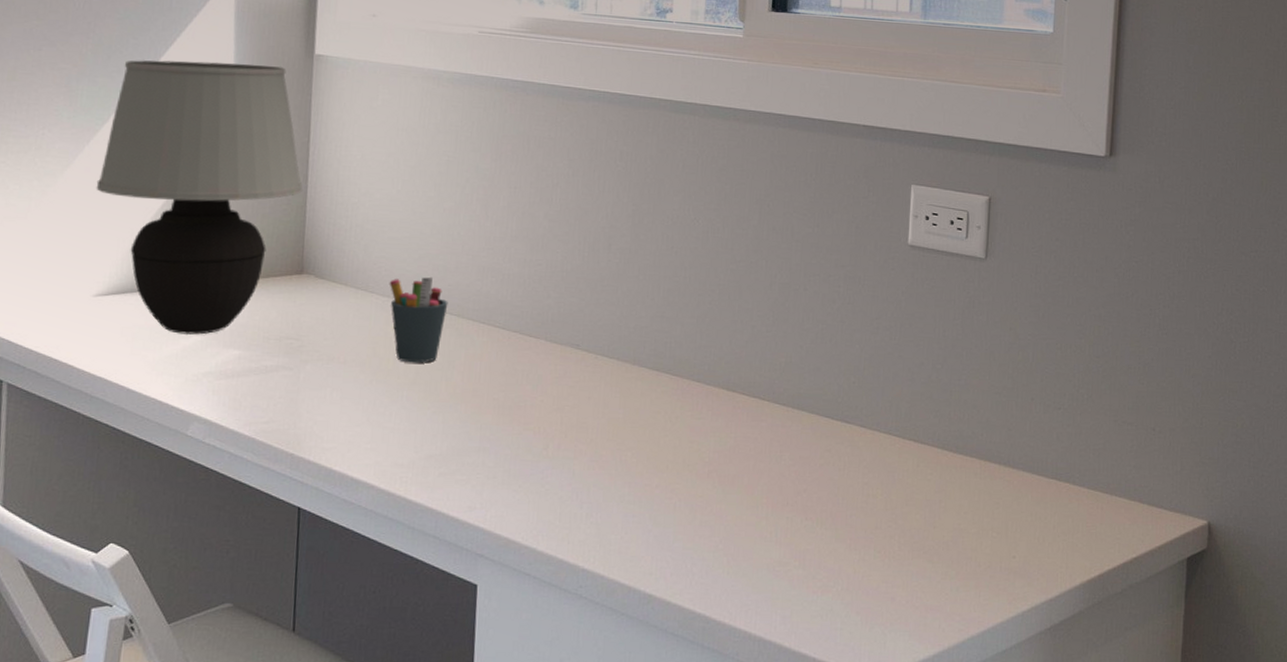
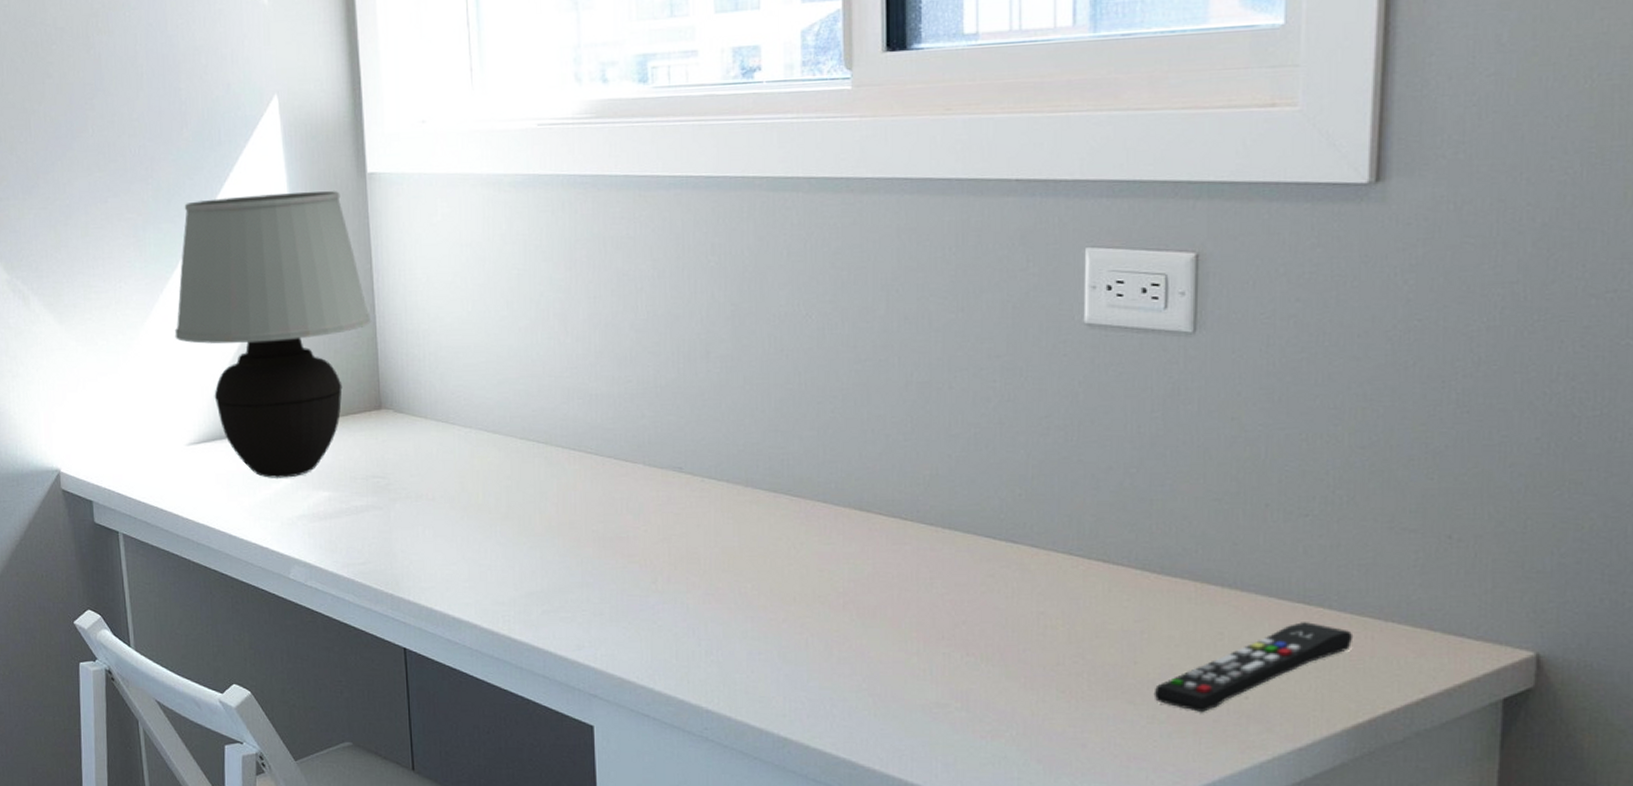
pen holder: present [389,276,448,363] -> none [469,403,534,496]
remote control: none [947,495,1089,569] -> present [1153,622,1354,712]

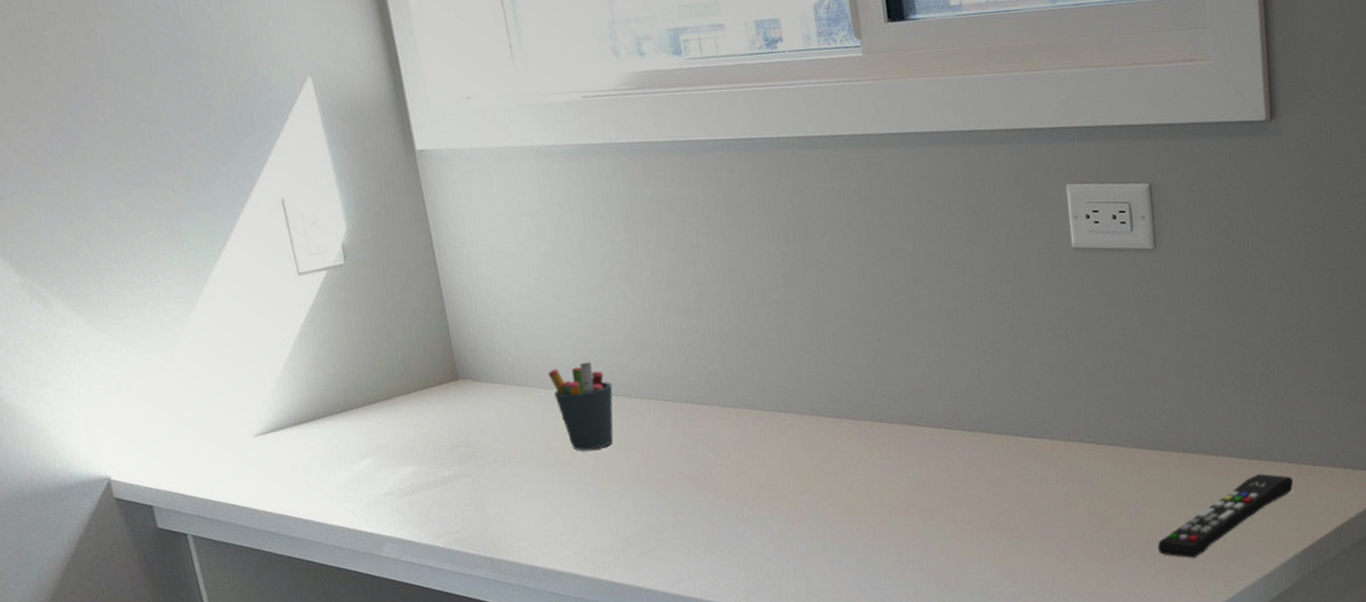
table lamp: present [174,191,371,478] -> none [220,170,437,460]
pen holder: none [469,403,534,496] -> present [547,361,614,451]

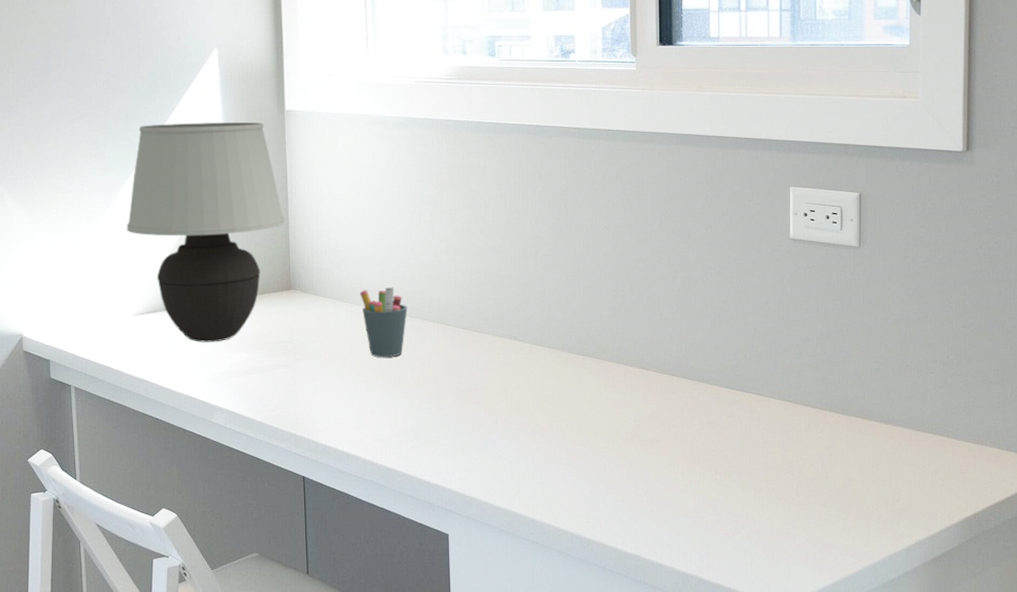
table lamp: none [220,170,437,460] -> present [126,123,285,343]
remote control: present [1157,473,1294,558] -> none [839,447,963,511]

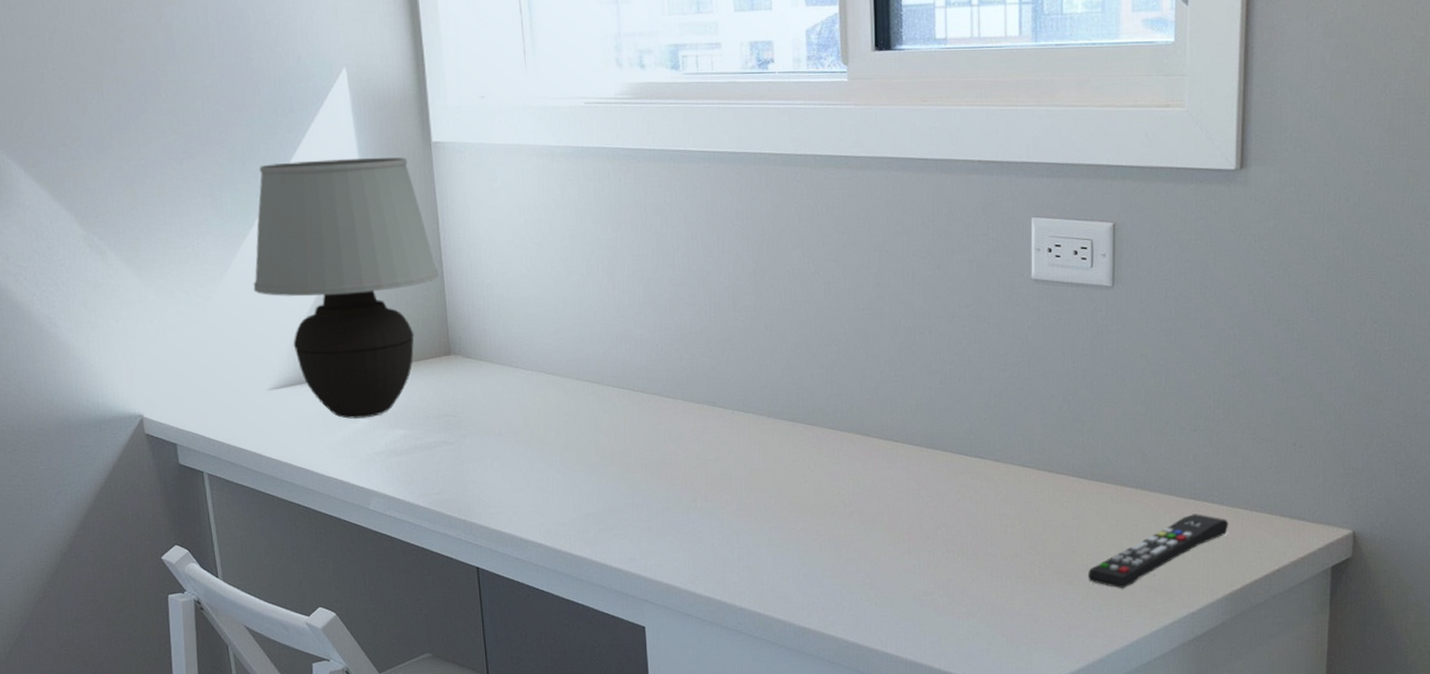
pen holder: present [359,286,408,358] -> none [530,348,588,430]
remote control: none [839,447,963,511] -> present [1087,514,1229,588]

